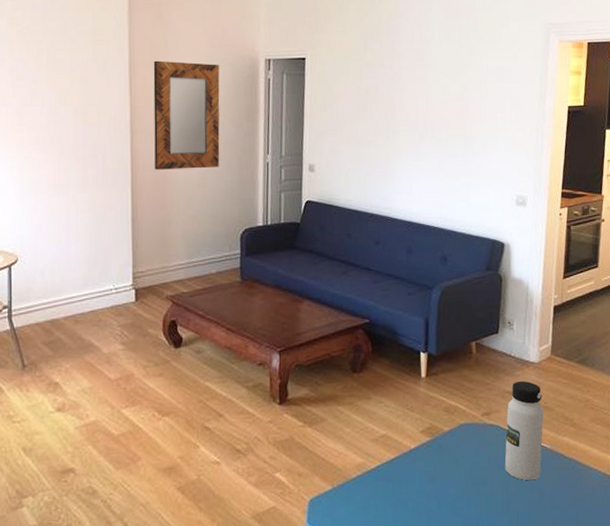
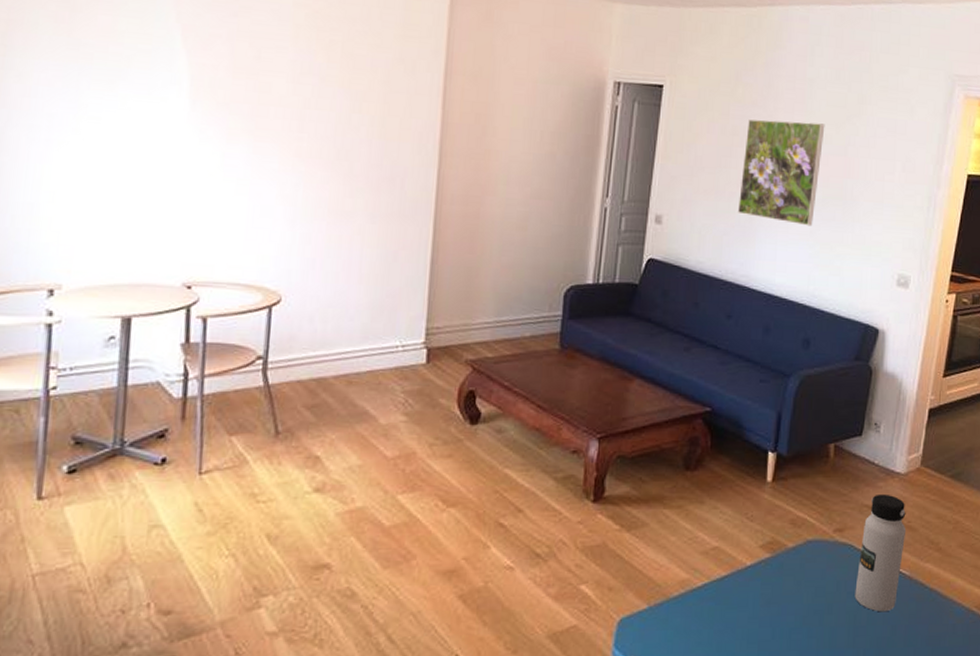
home mirror: present [153,60,220,170] -> none [465,69,557,208]
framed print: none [376,76,443,162] -> present [738,119,825,227]

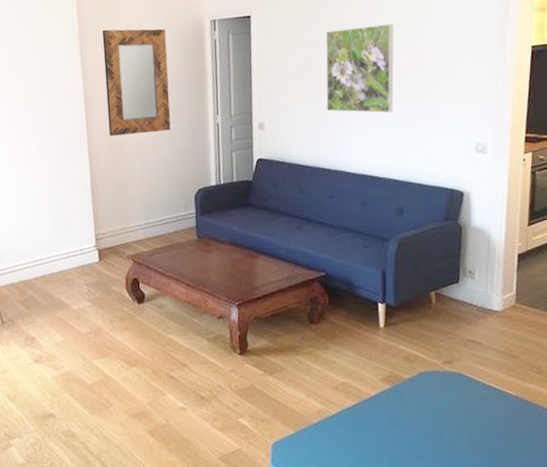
home mirror: none [465,69,557,208] -> present [101,29,171,136]
water bottle: present [854,493,907,612] -> none [468,329,509,427]

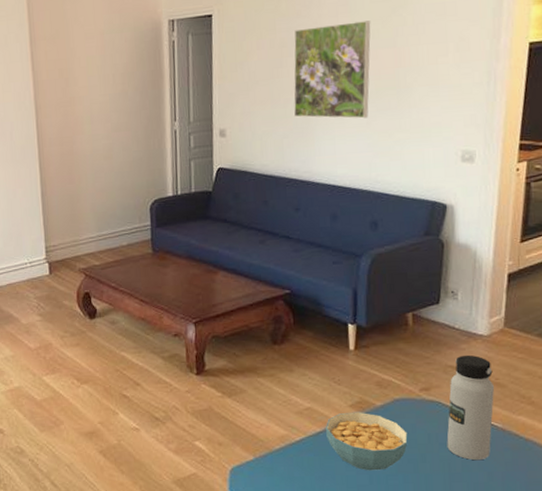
home mirror: present [101,29,171,136] -> none [53,30,125,144]
cereal bowl: none [359,385,434,440] -> present [326,411,408,471]
water bottle: none [468,329,509,427] -> present [447,354,495,461]

